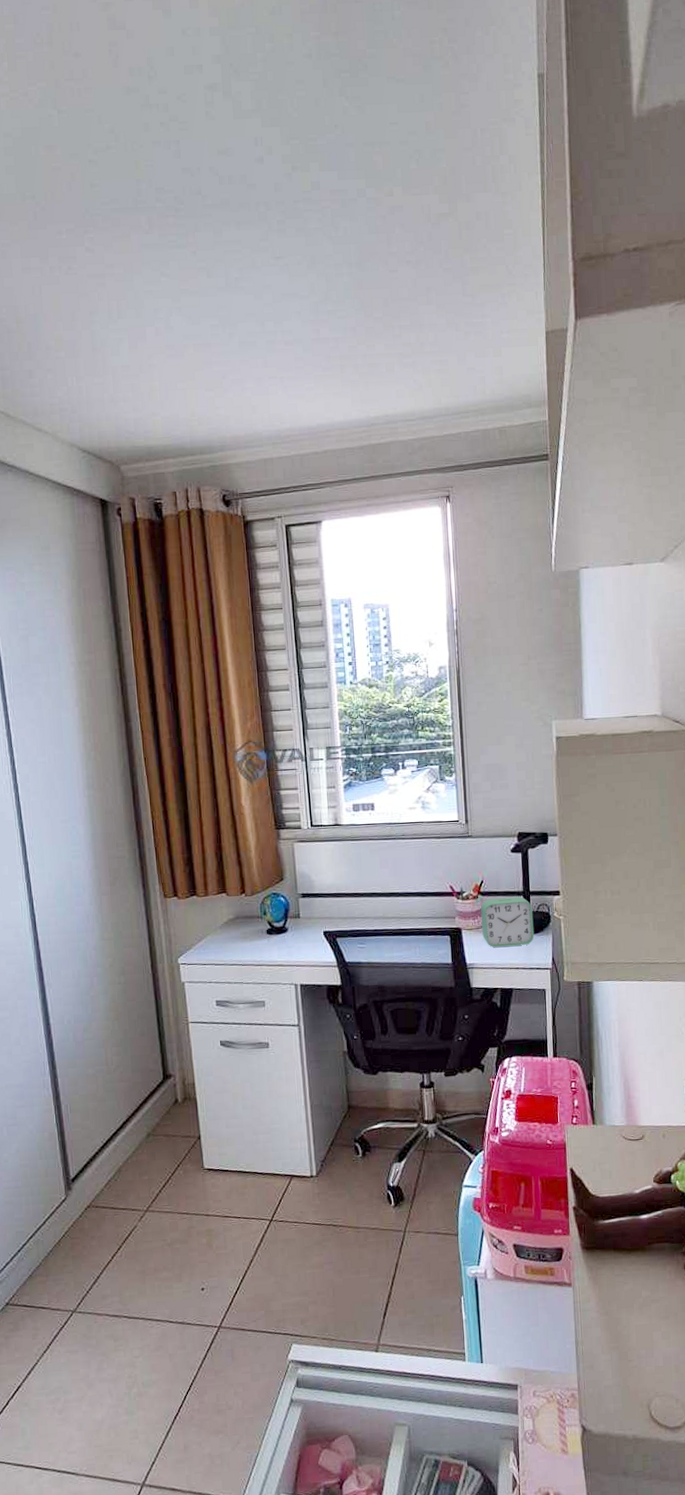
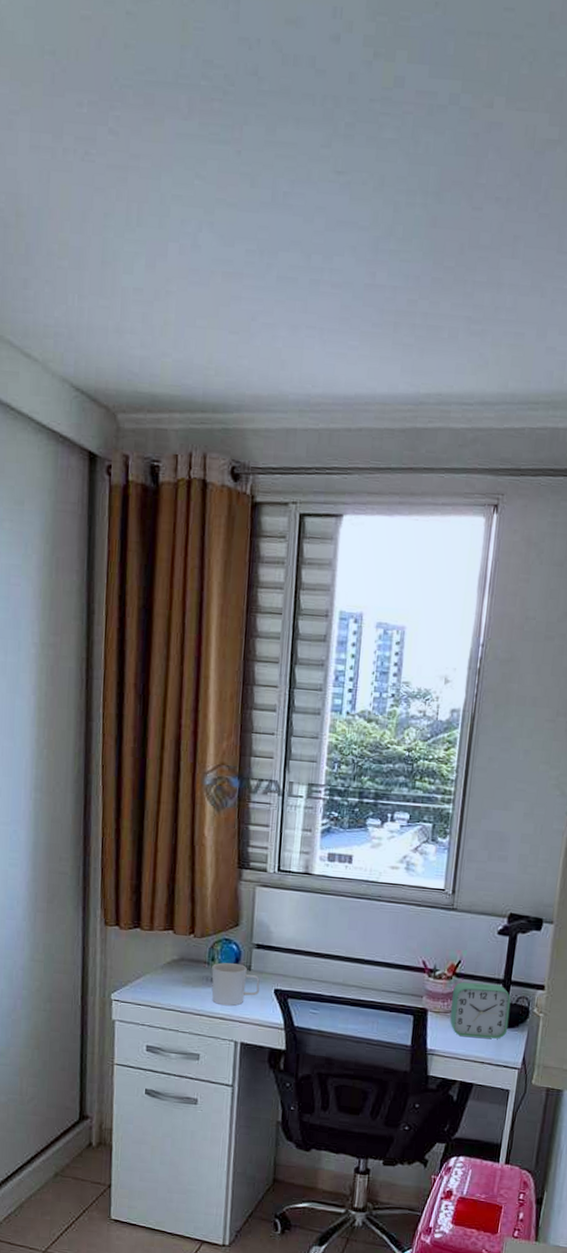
mug: none [265,914,311,954] -> present [211,962,260,1007]

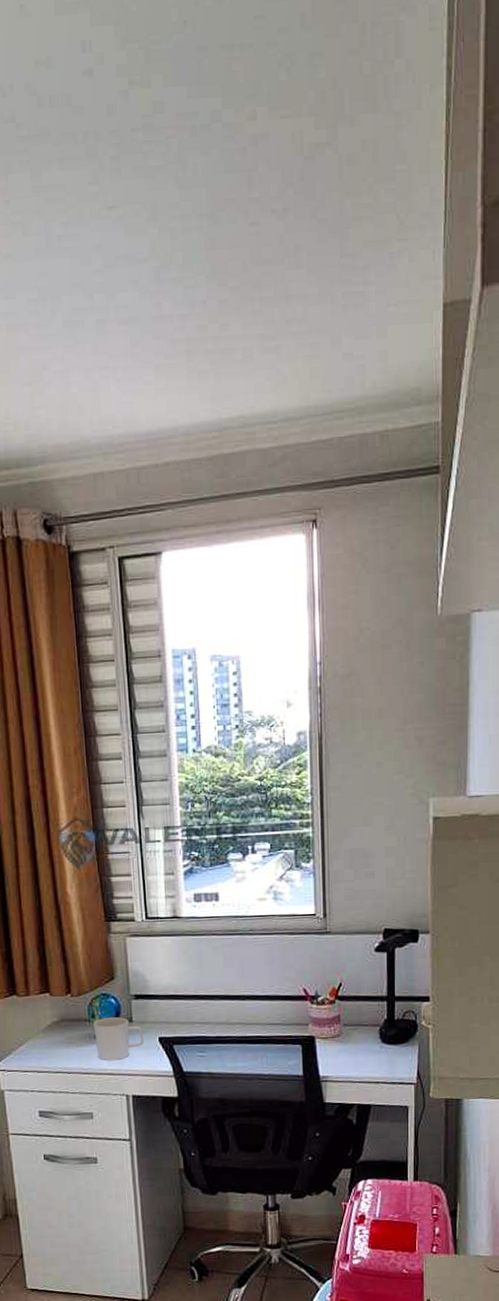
alarm clock: present [450,982,511,1039] -> none [338,1002,398,1060]

